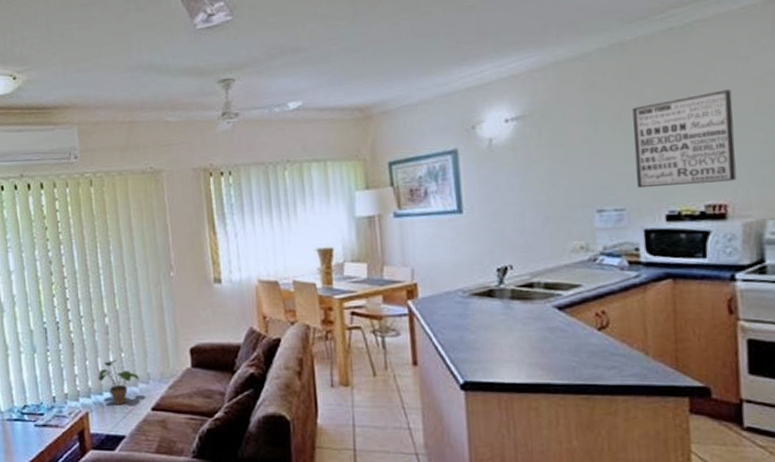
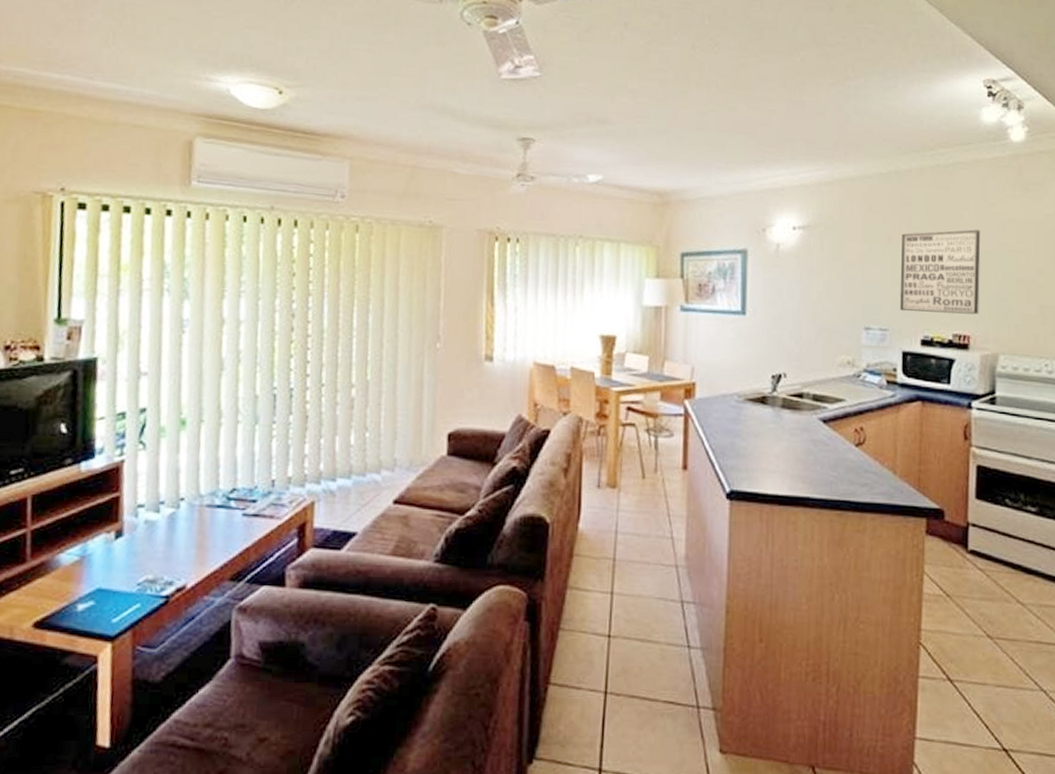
potted plant: present [98,360,140,405] -> none [332,440,384,495]

